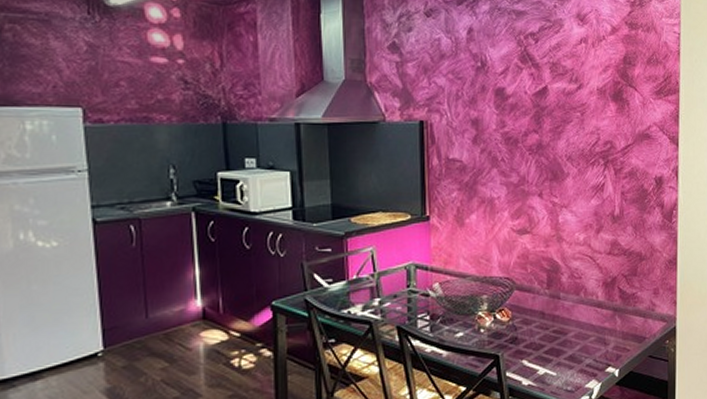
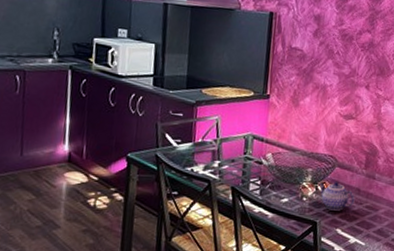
teapot: none [497,306,540,340] -> present [319,181,355,211]

